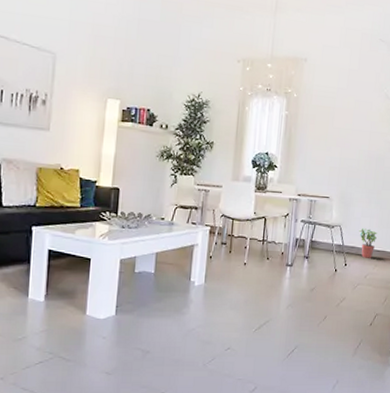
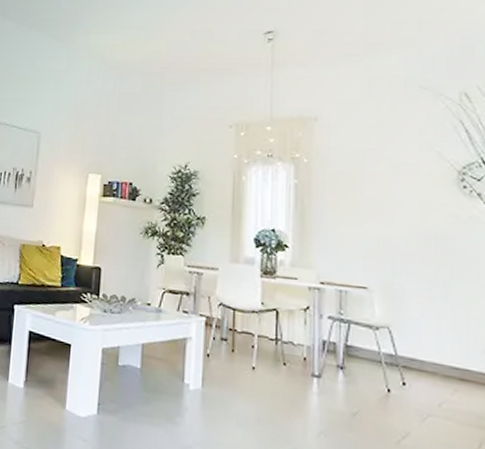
potted plant: present [358,228,377,258] -> none [419,333,451,378]

